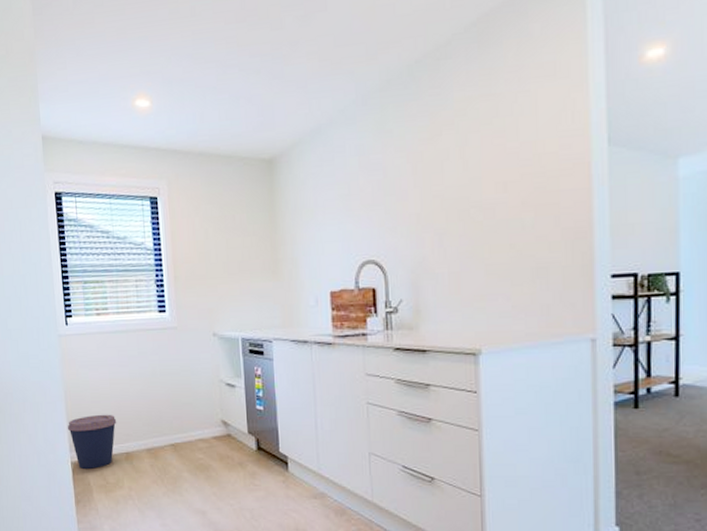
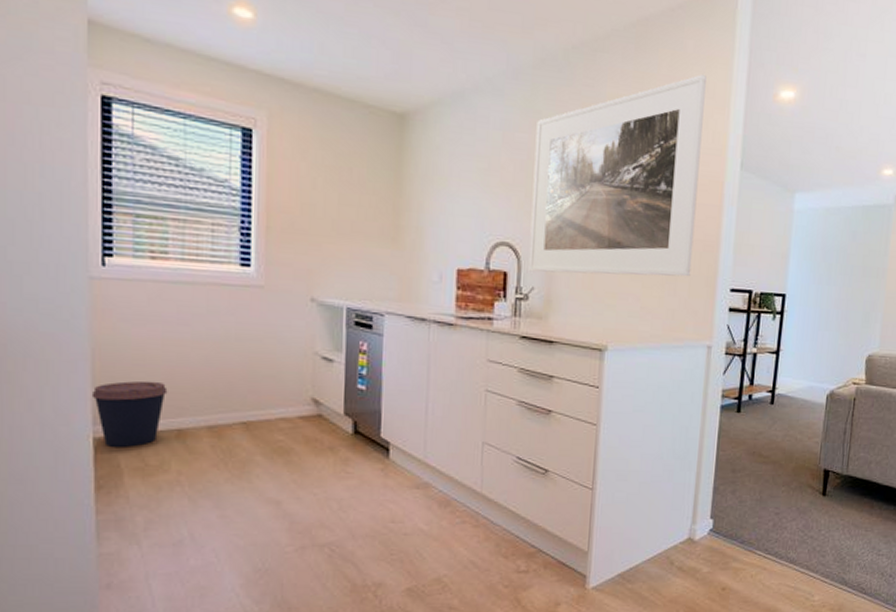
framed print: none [389,54,564,285] -> present [528,73,706,277]

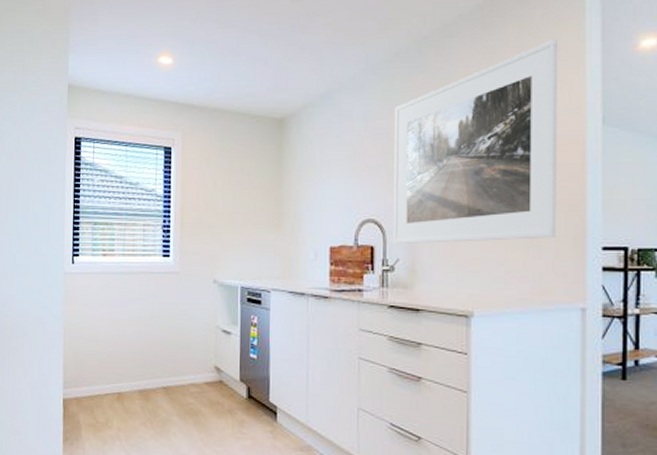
coffee cup: present [91,380,168,447] -> none [63,352,112,407]

